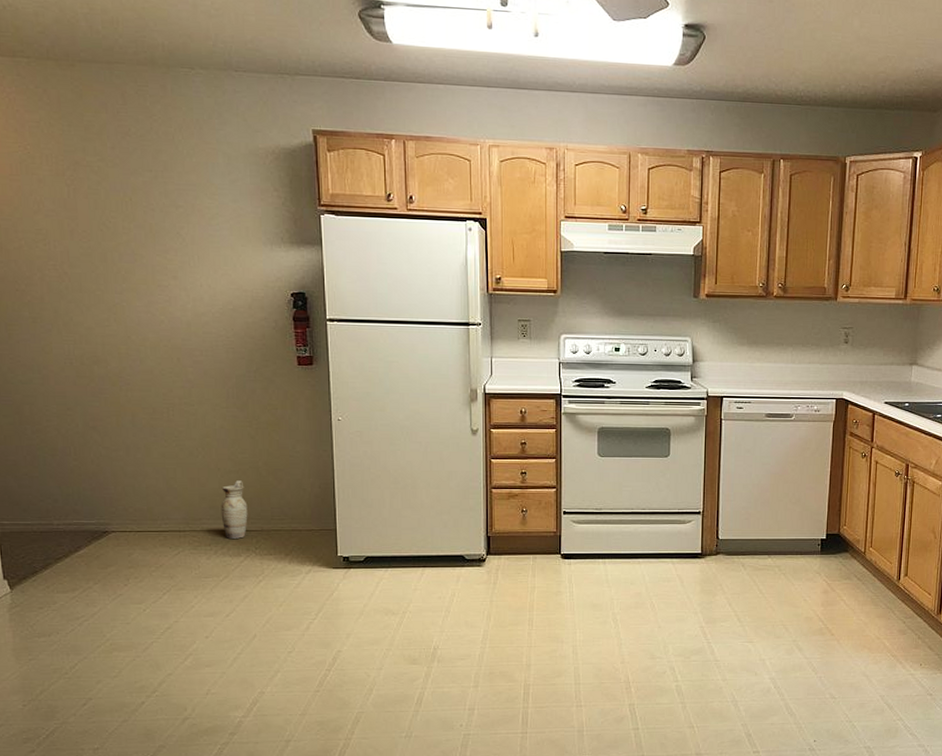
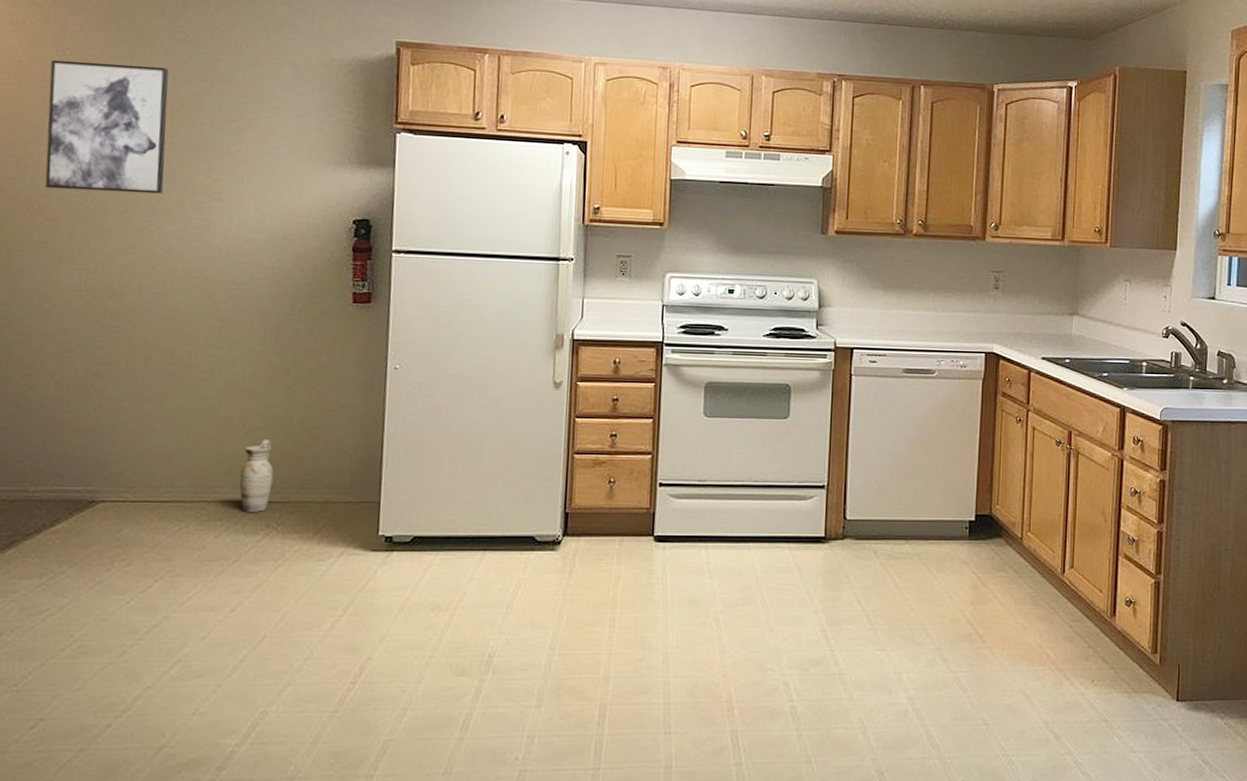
wall art: none [16,154,127,274] -> present [44,59,169,194]

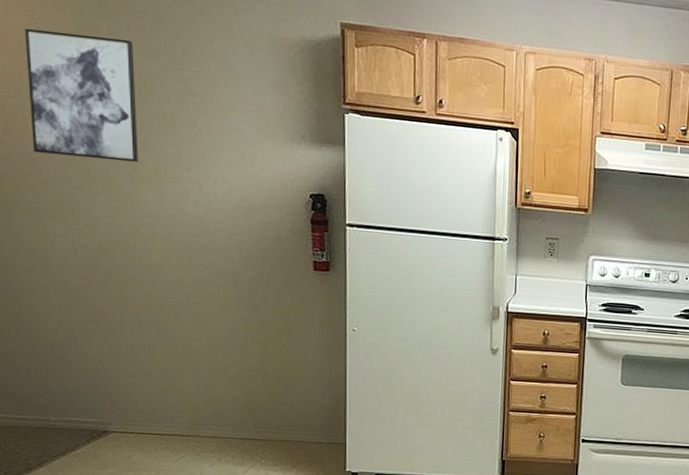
ceramic jug: present [239,440,274,512] -> none [226,387,255,447]

